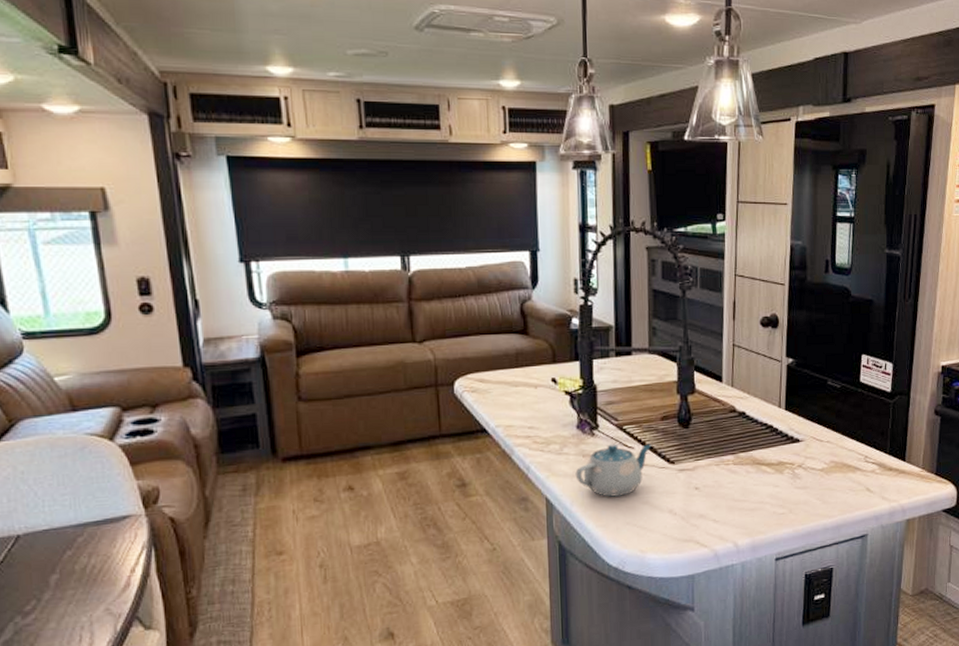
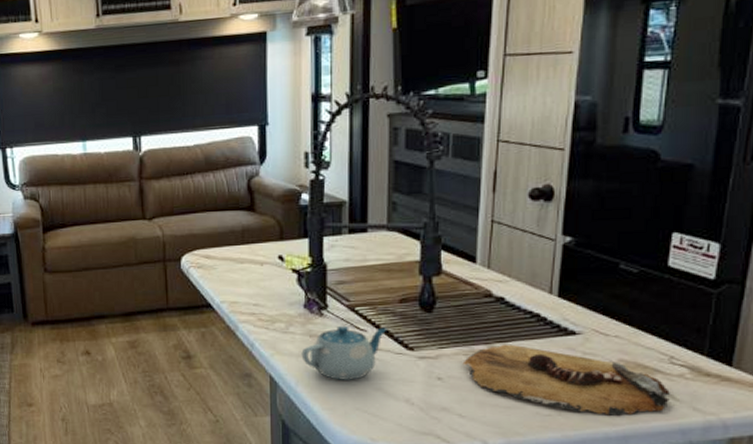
cutting board: none [715,453,866,509] -> present [462,344,670,416]

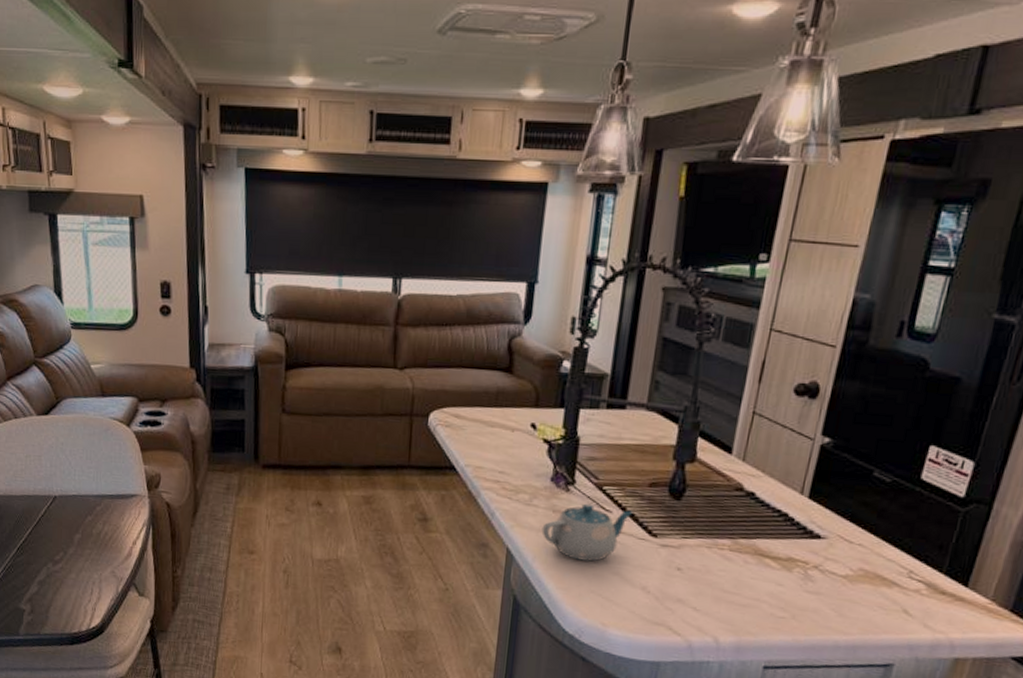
cutting board: present [462,344,670,416] -> none [704,540,904,626]

